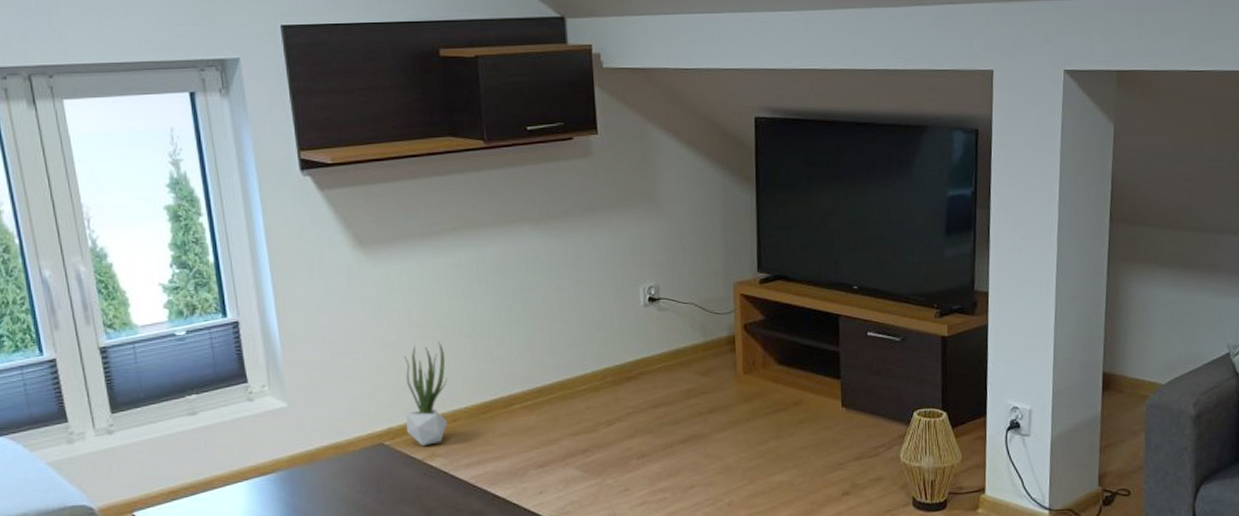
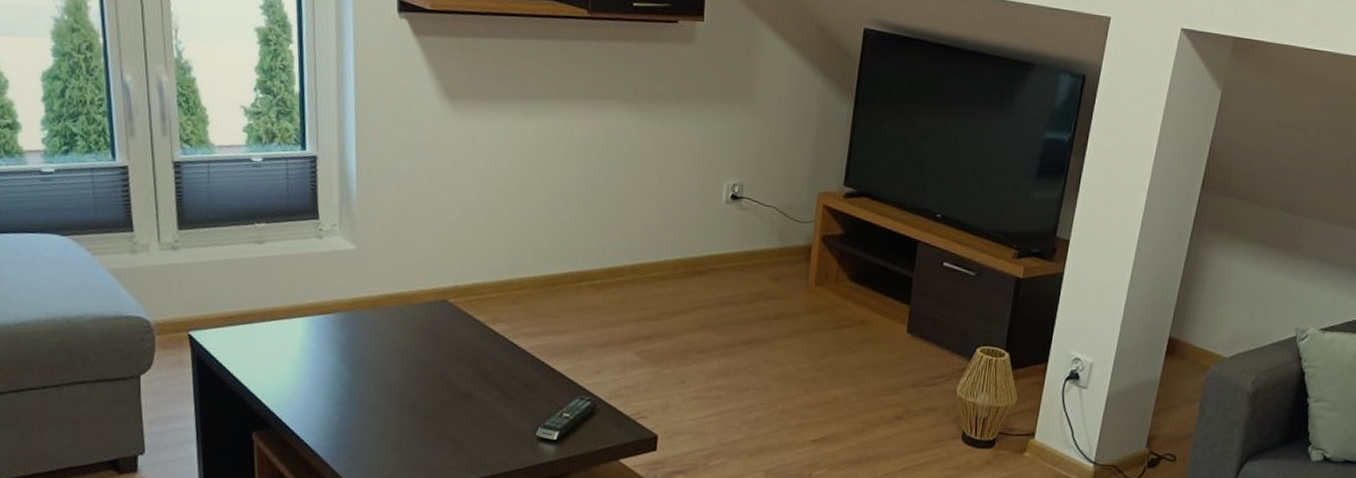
potted plant: present [404,342,448,445] -> none [472,206,520,309]

